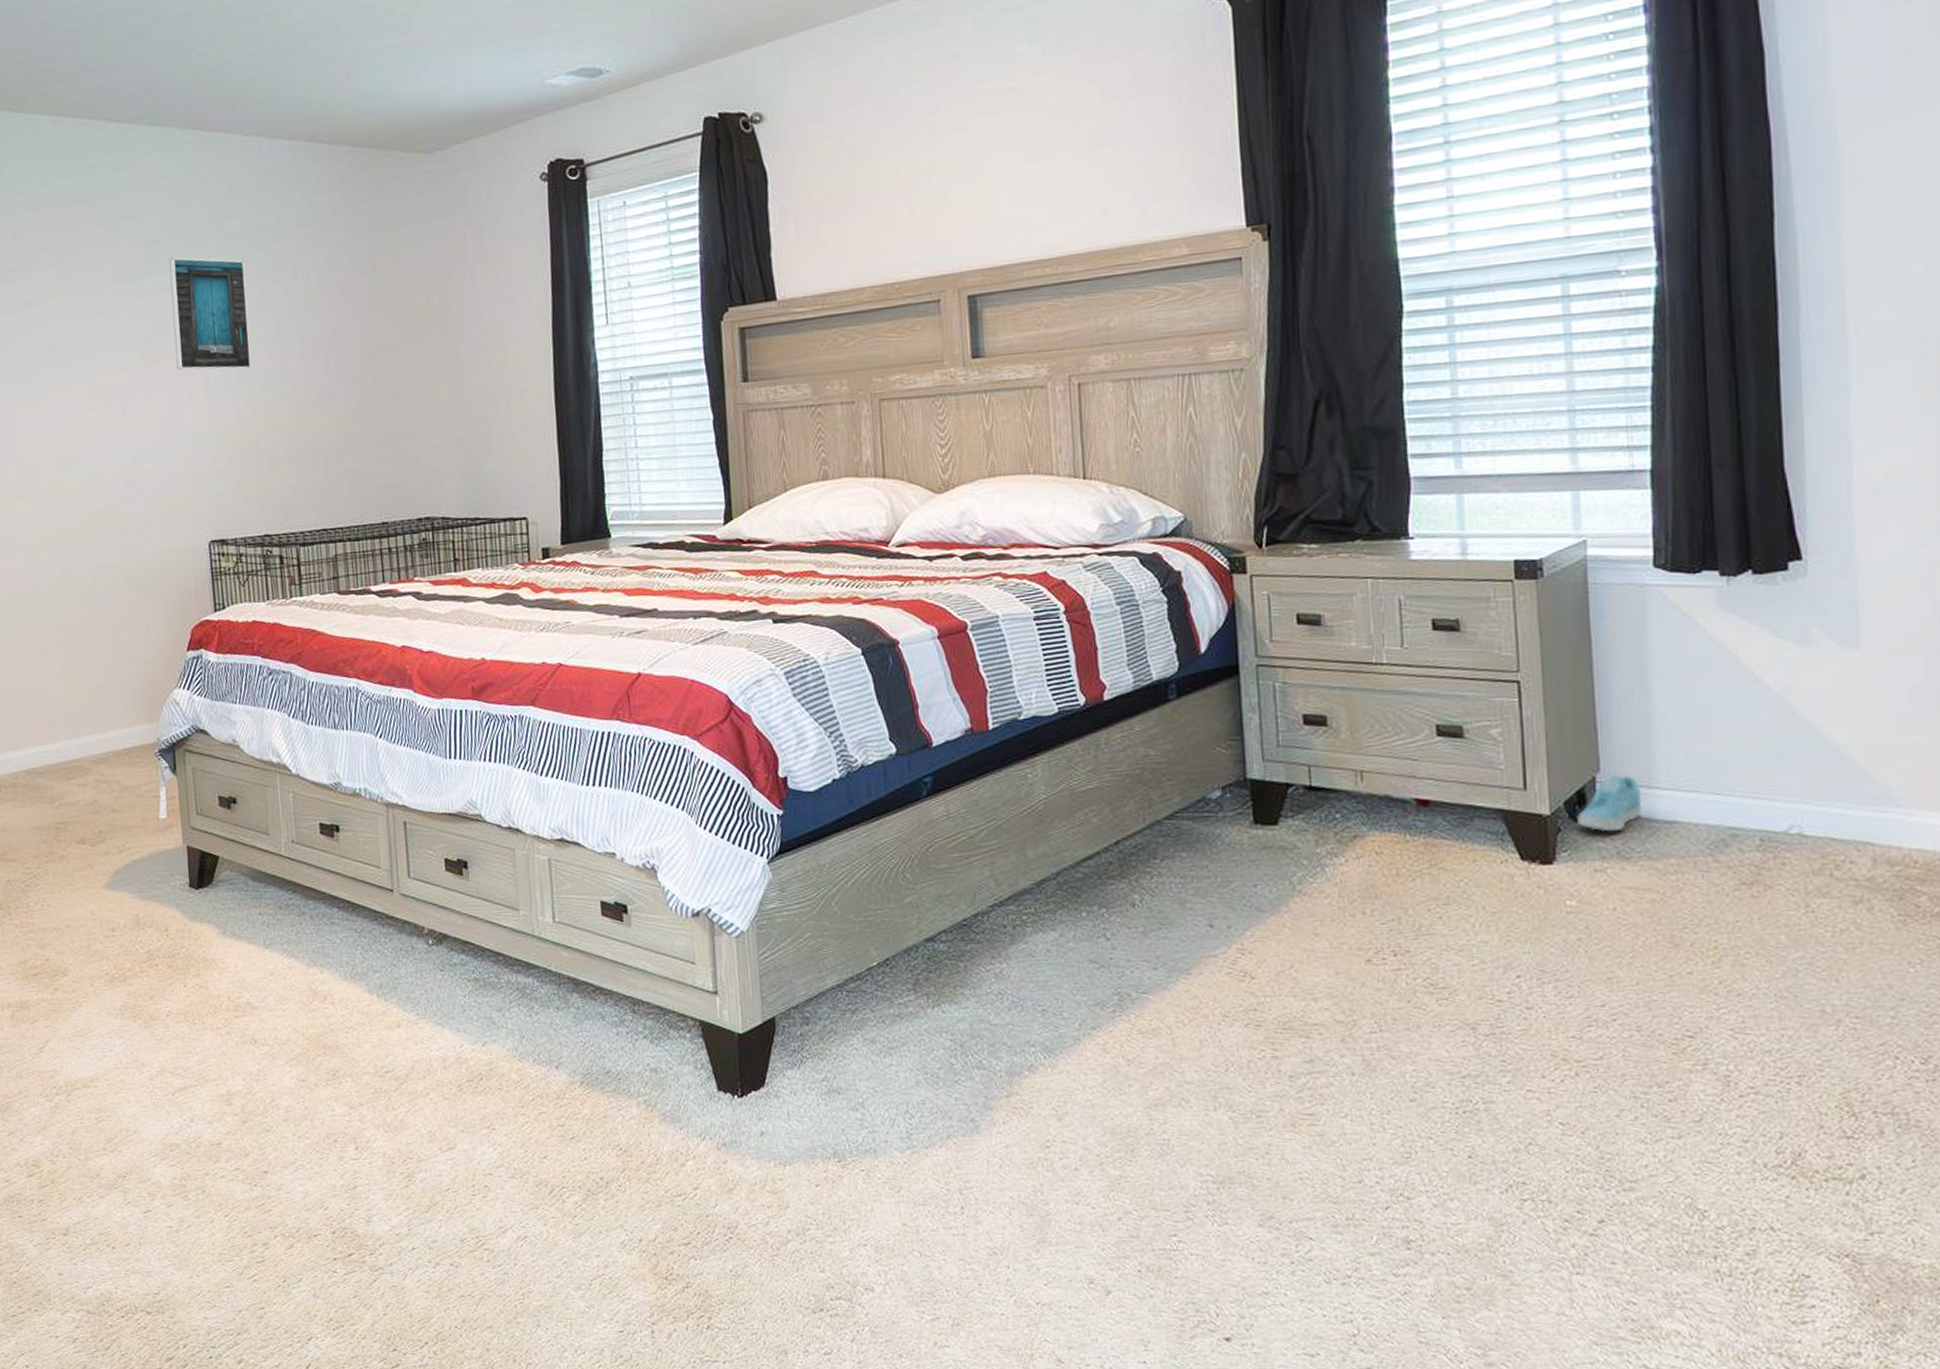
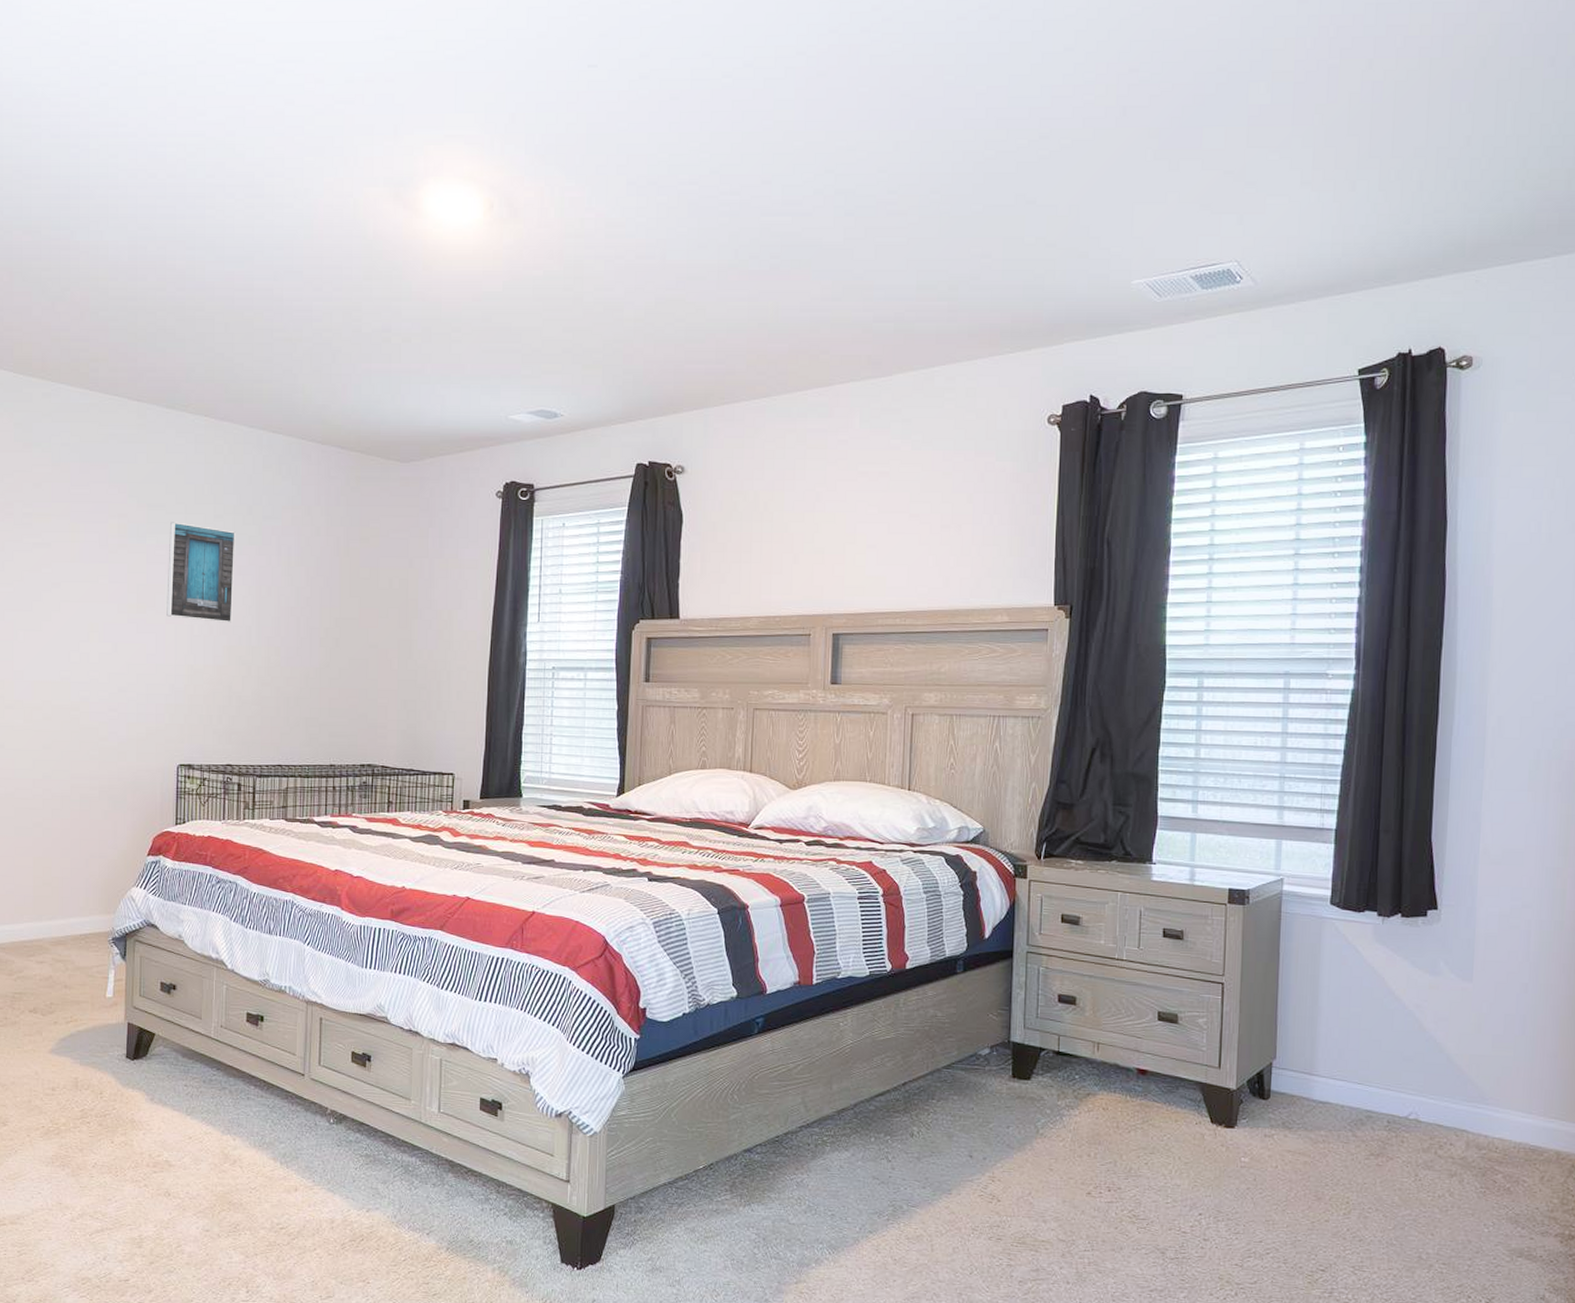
sneaker: present [1577,775,1642,832] -> none [1256,1063,1305,1107]

